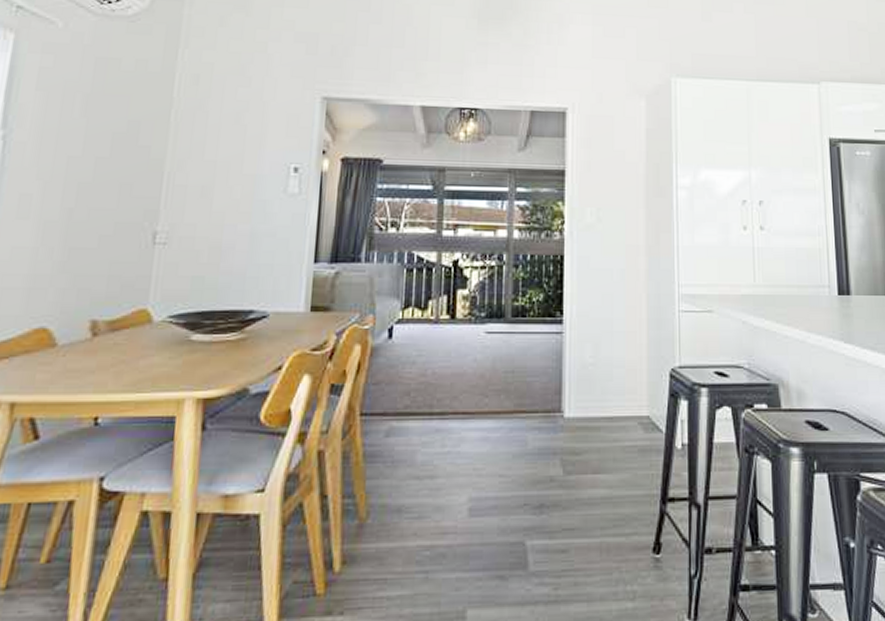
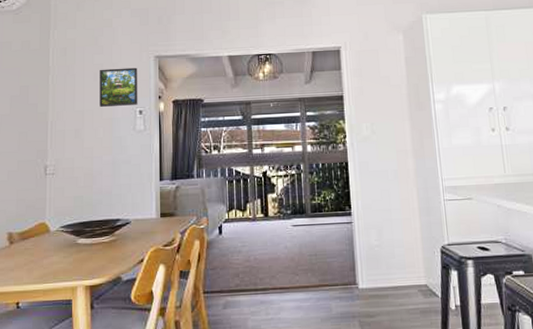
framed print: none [239,107,297,160] -> present [99,67,138,107]

